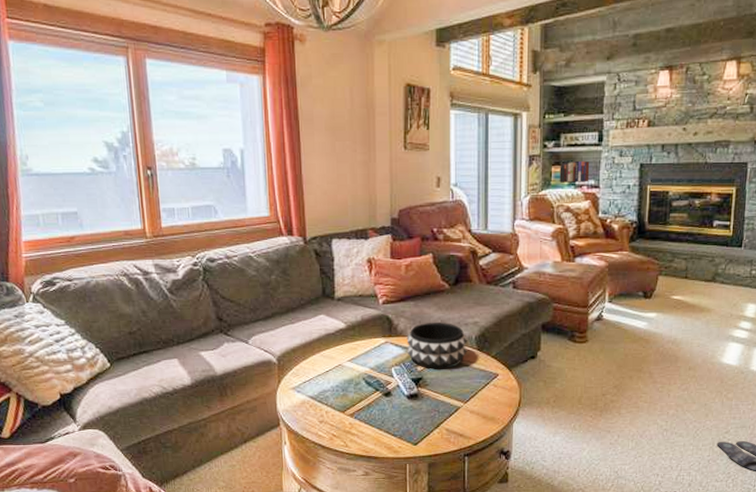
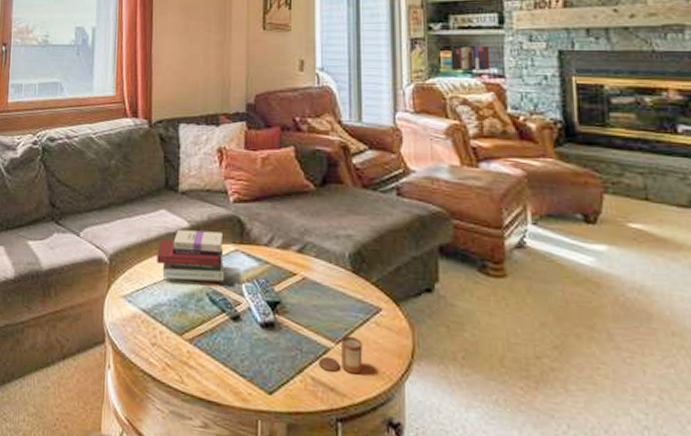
books: none [319,329,377,371] -> present [157,229,225,284]
decorative bowl: present [406,322,467,368] -> none [261,230,339,292]
candle: none [452,396,484,423] -> present [319,335,363,375]

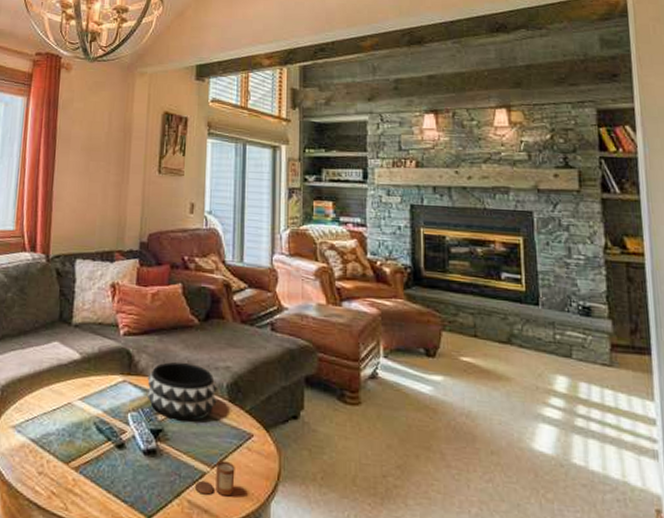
books: present [157,229,225,284] -> none [47,361,112,413]
decorative bowl: none [261,230,339,292] -> present [146,362,218,420]
books: present [450,45,491,71] -> none [322,196,355,220]

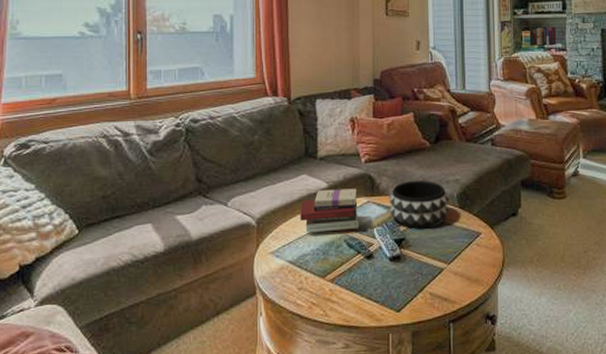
books: none [47,361,112,413] -> present [300,188,359,233]
candle: present [195,460,235,497] -> none [435,257,468,286]
books: none [322,196,355,220] -> present [529,26,557,46]

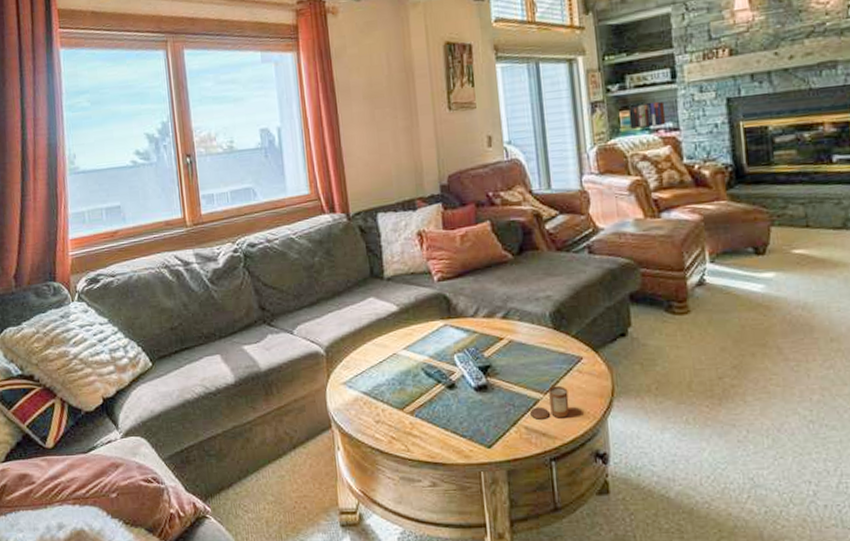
books: present [300,188,359,233] -> none [370,310,437,361]
decorative bowl: present [388,180,449,228] -> none [468,298,542,354]
candle: none [435,257,468,286] -> present [530,385,569,419]

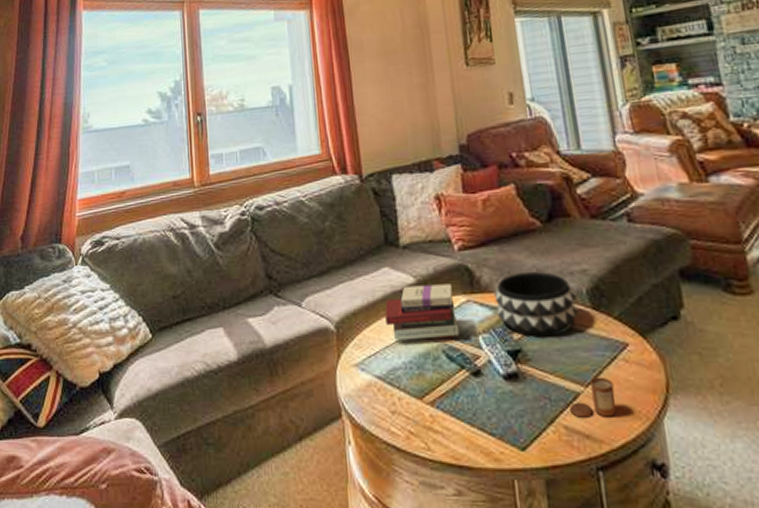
books: none [370,310,437,361] -> present [385,284,460,341]
decorative bowl: none [468,298,542,354] -> present [493,271,579,336]
books: present [628,101,667,129] -> none [662,54,707,84]

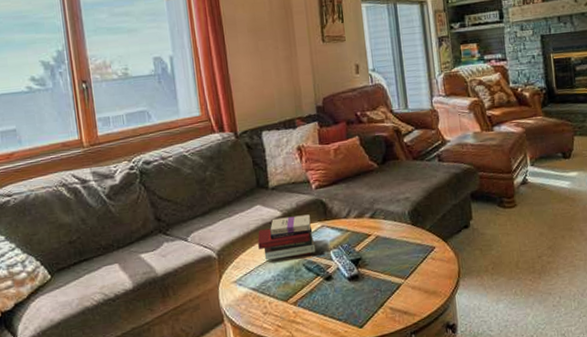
decorative bowl: present [493,271,579,336] -> none [341,201,402,248]
candle: present [570,377,616,418] -> none [394,271,425,301]

